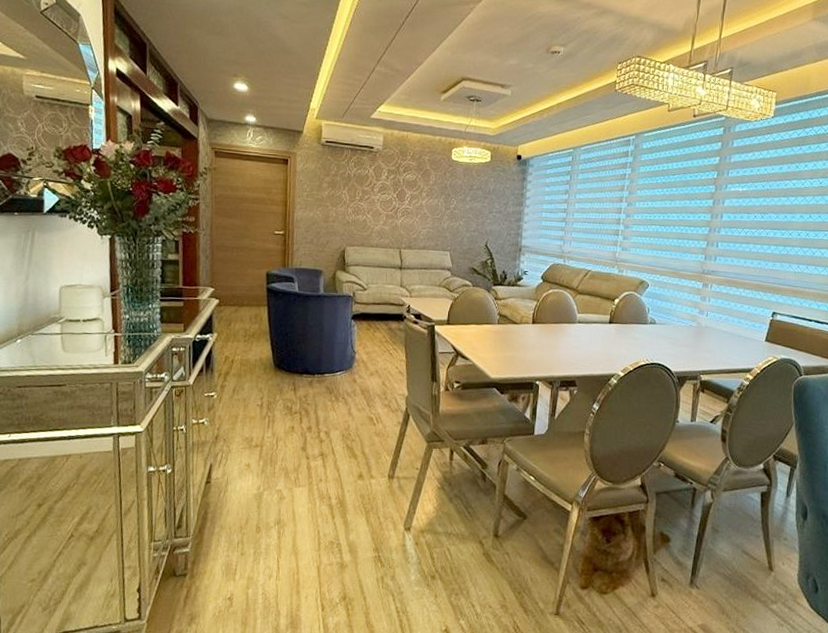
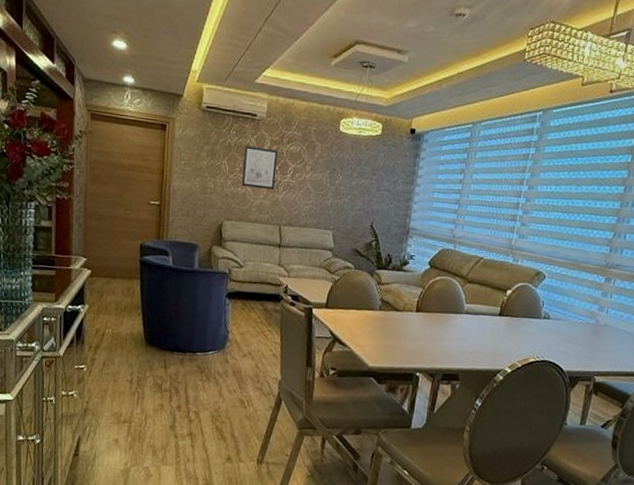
wall art: none [362,176,395,216] -> present [242,146,278,190]

